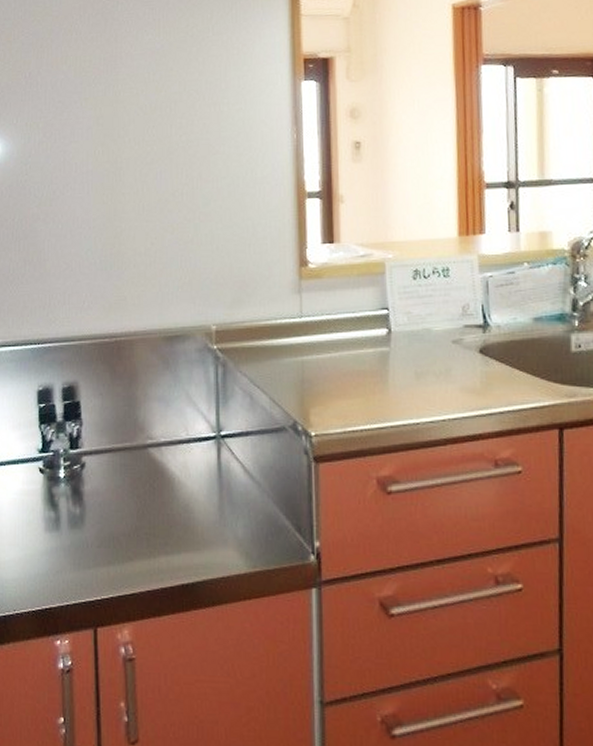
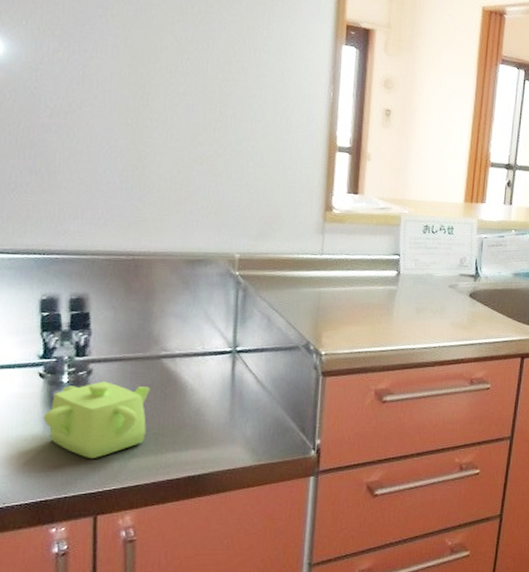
teapot: none [45,475,139,563] -> present [43,381,150,459]

